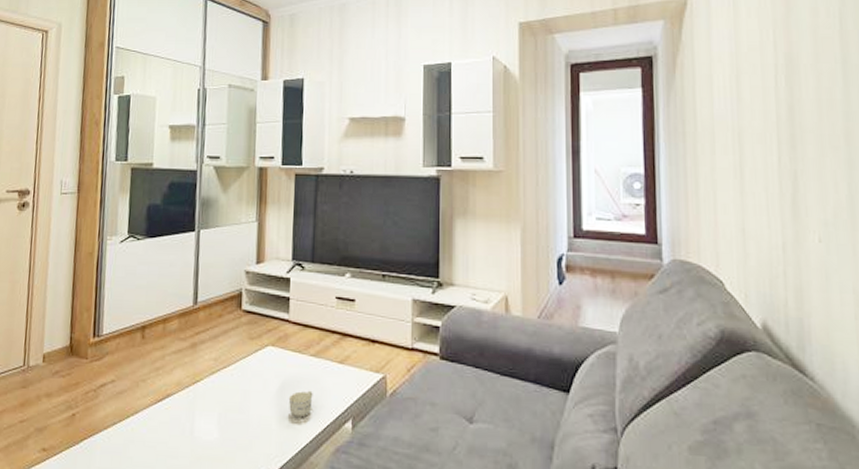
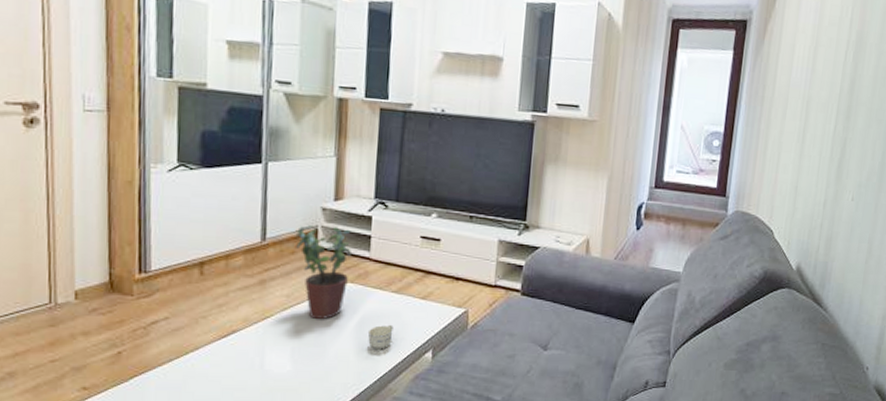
potted plant: none [222,288,272,384] -> present [295,225,351,319]

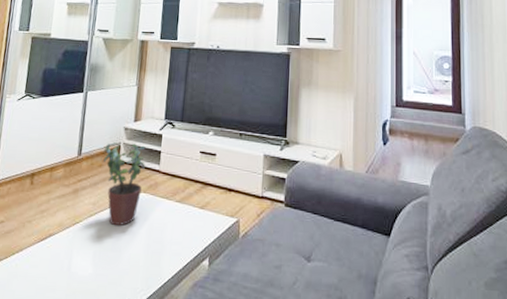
cup: present [367,324,394,350] -> none [155,232,177,256]

